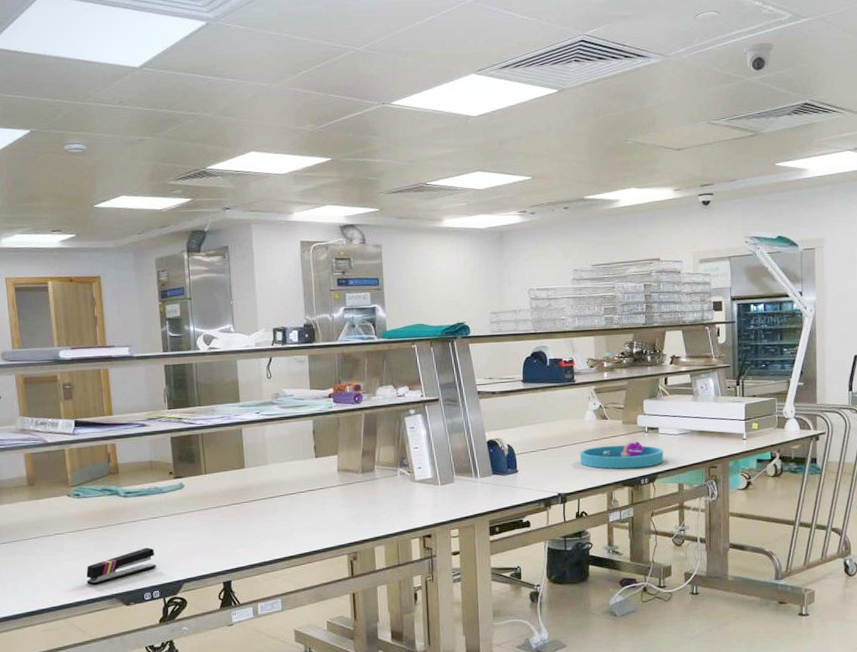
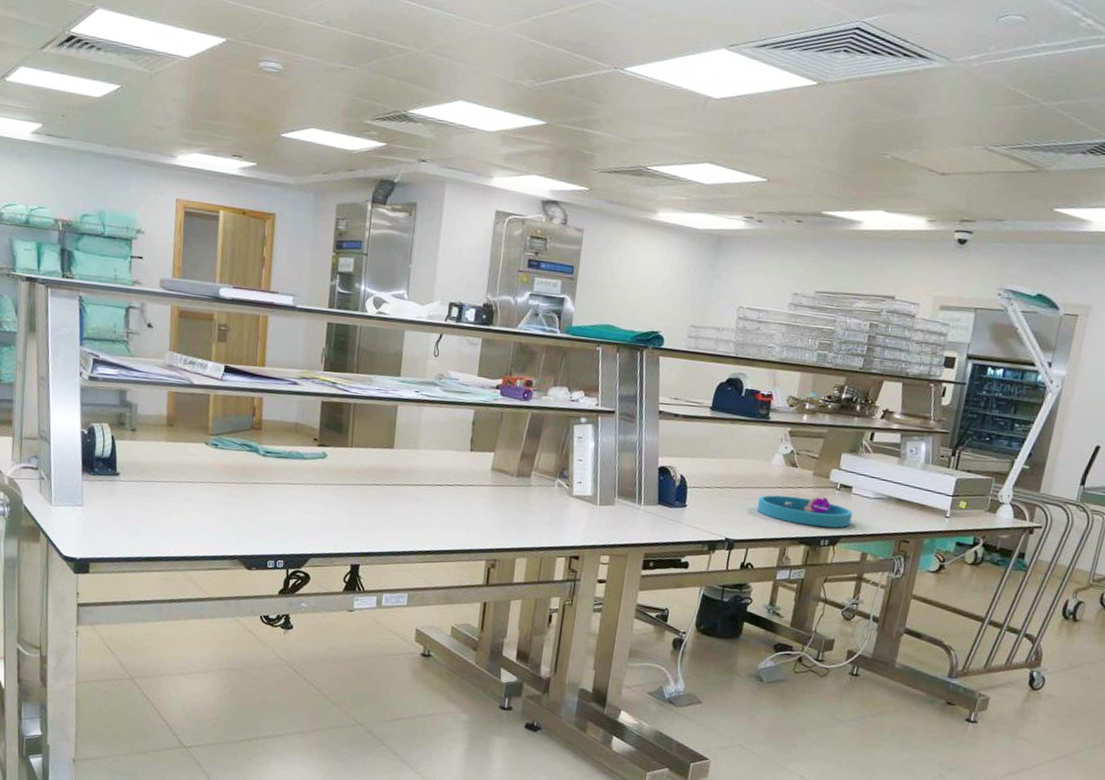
stapler: present [86,547,157,585] -> none [211,513,286,543]
security camera: present [744,42,774,73] -> none [1046,61,1084,98]

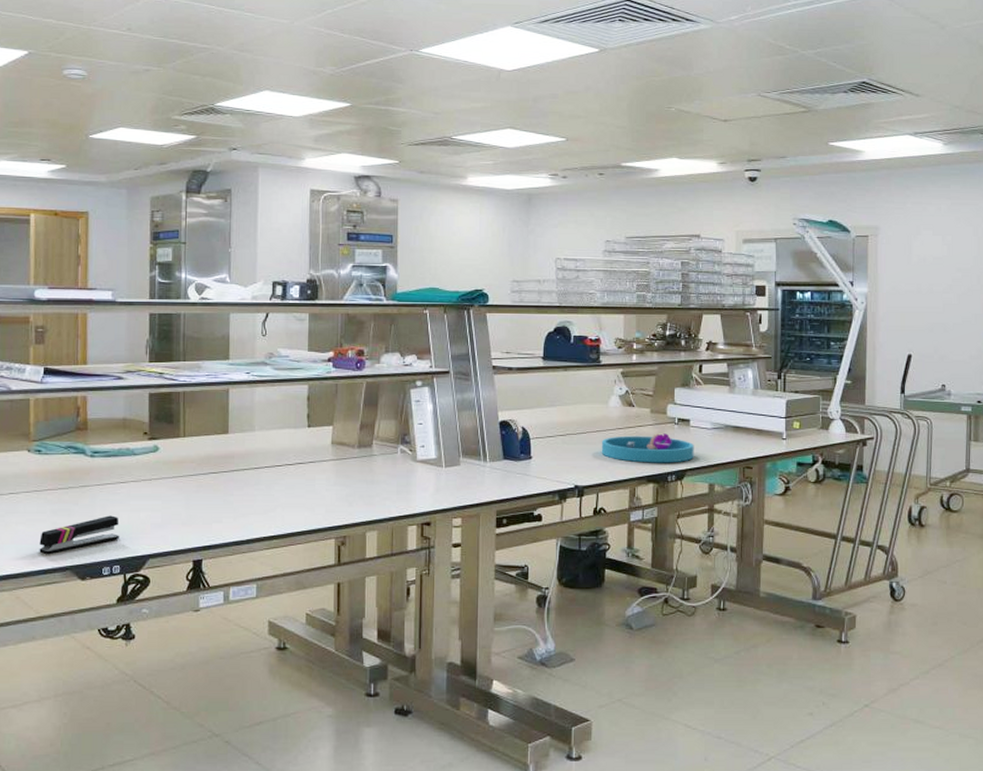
stapler: none [211,513,286,543] -> present [39,515,120,554]

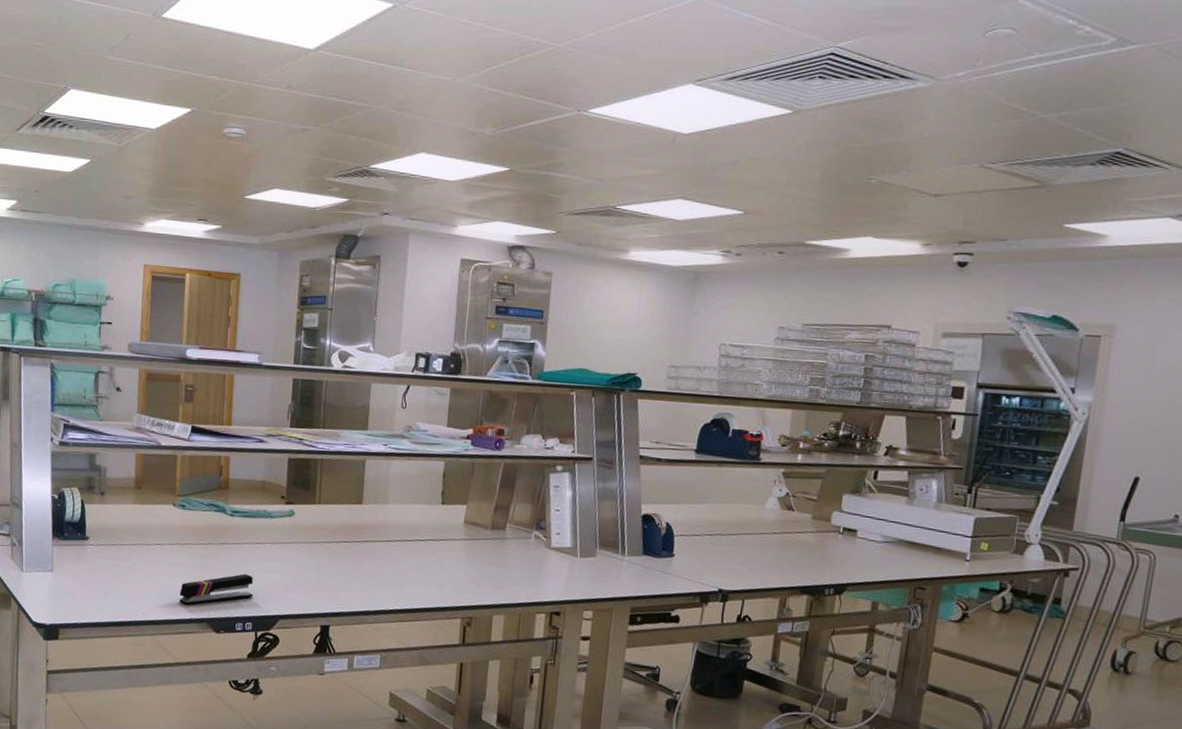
storage tray: present [601,433,694,463] -> none [751,541,859,575]

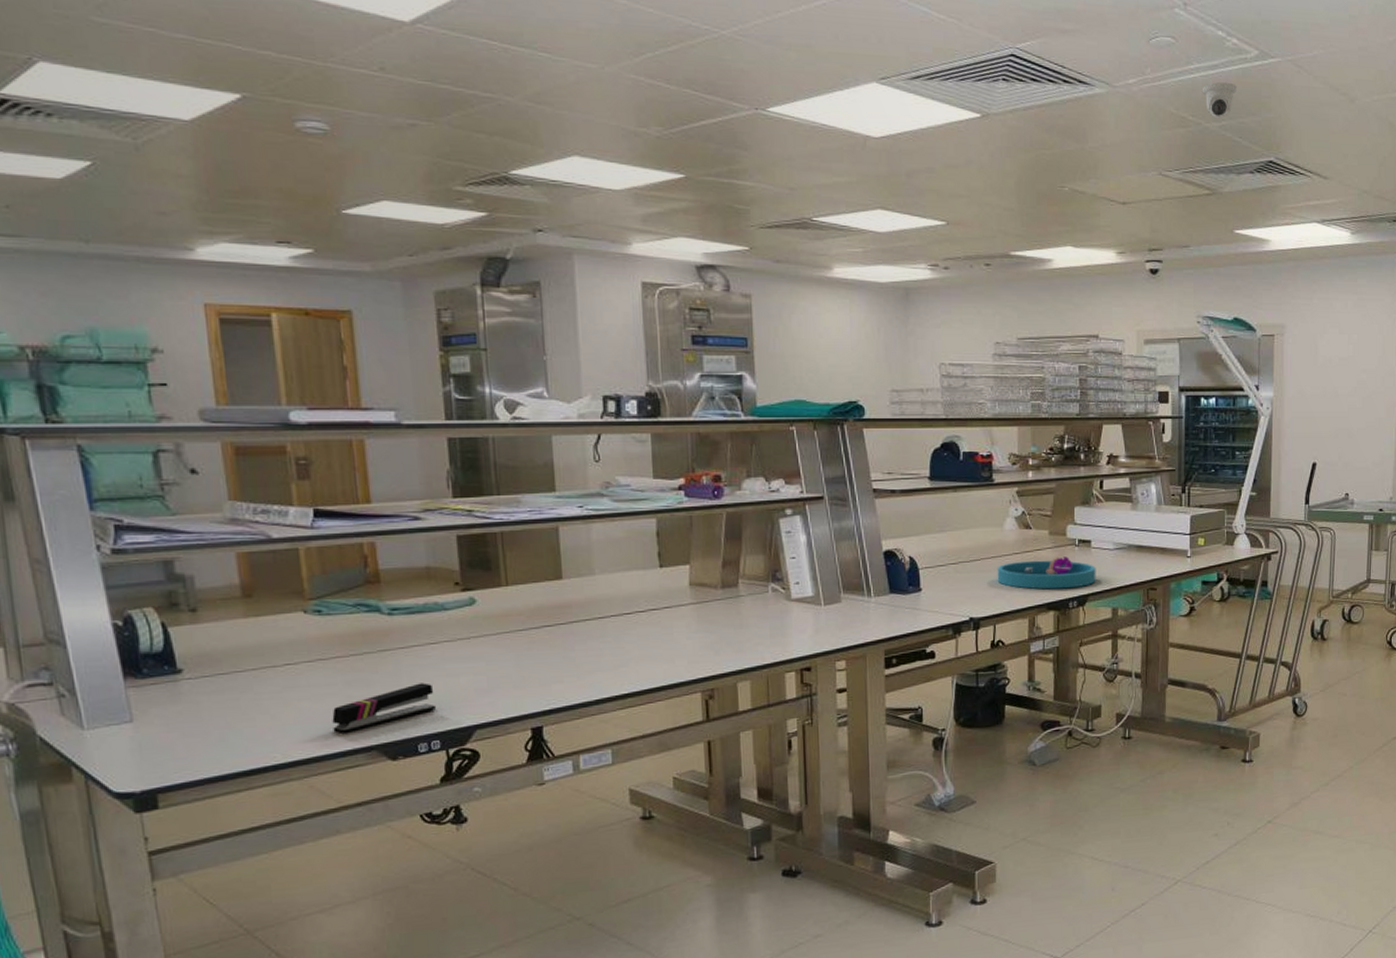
storage tray: none [751,541,859,575] -> present [997,556,1096,590]
security camera: none [1042,71,1085,109] -> present [1203,81,1237,119]

